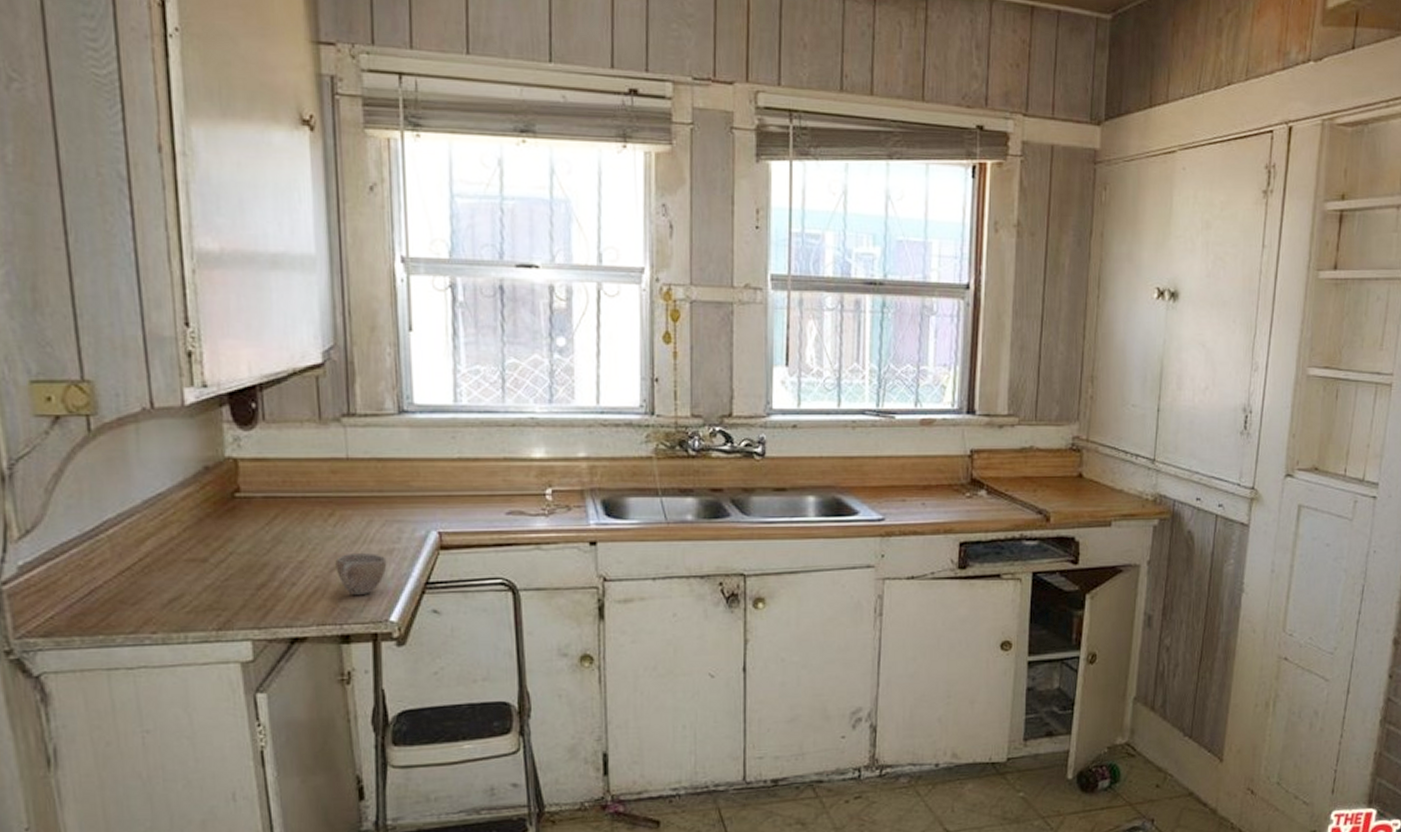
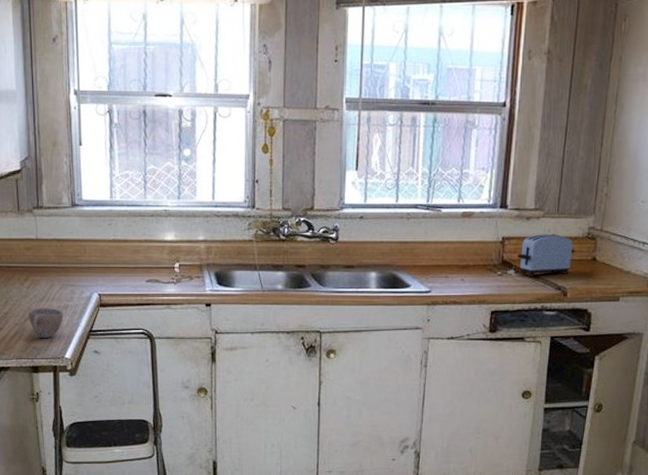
toaster: none [989,446,1058,499] -> present [517,234,575,277]

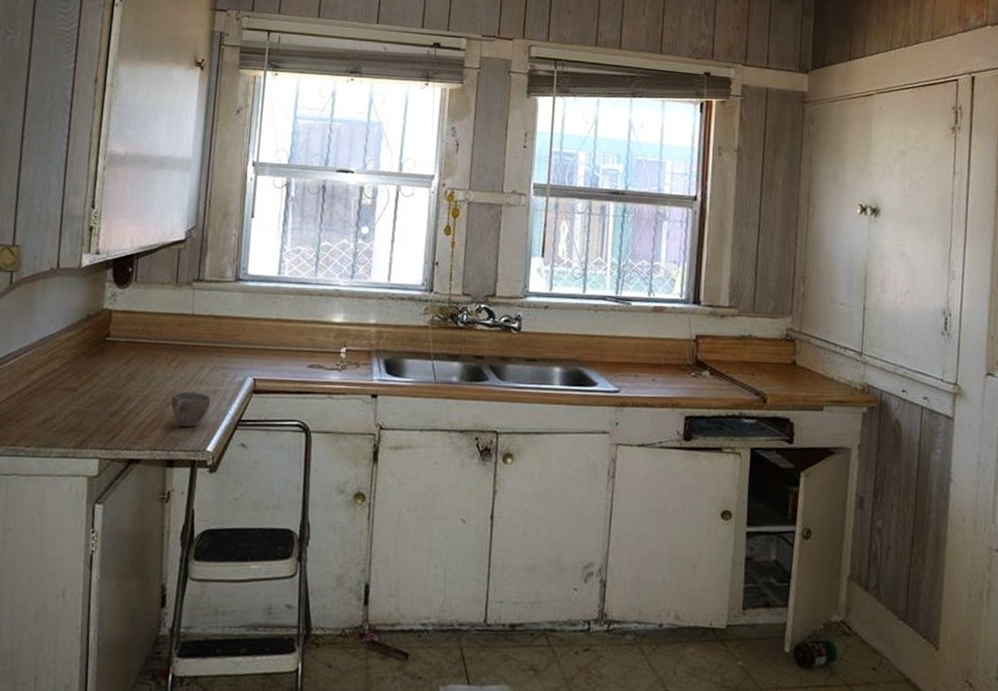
toaster: present [517,234,575,277] -> none [712,333,773,380]

